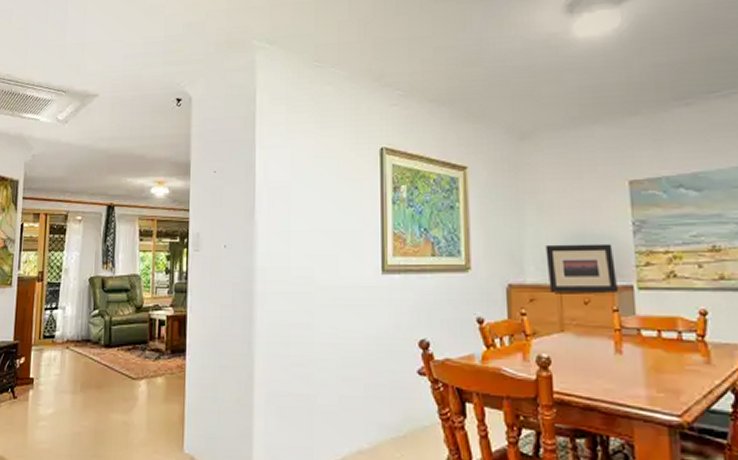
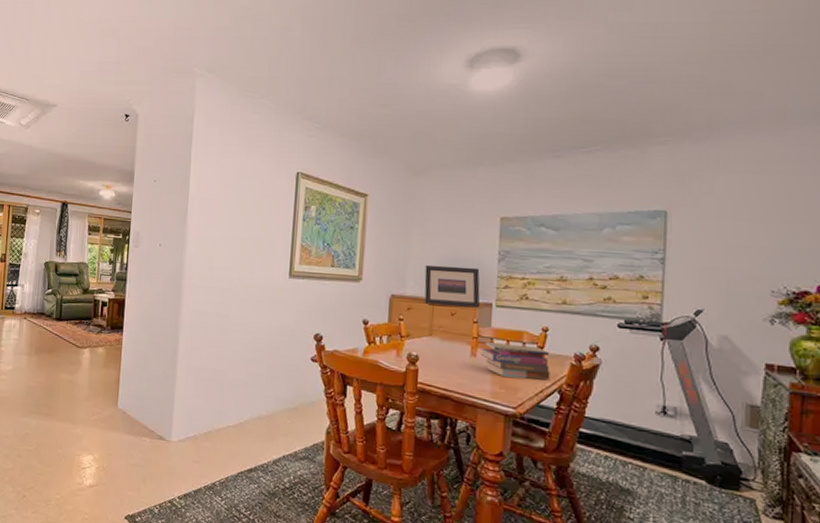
books: none [626,334,719,378] -> present [480,342,550,381]

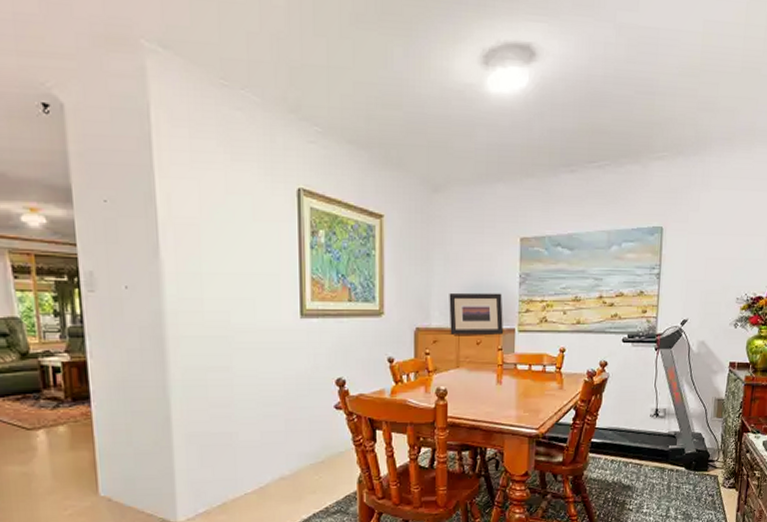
books: present [480,342,550,381] -> none [505,368,567,401]

